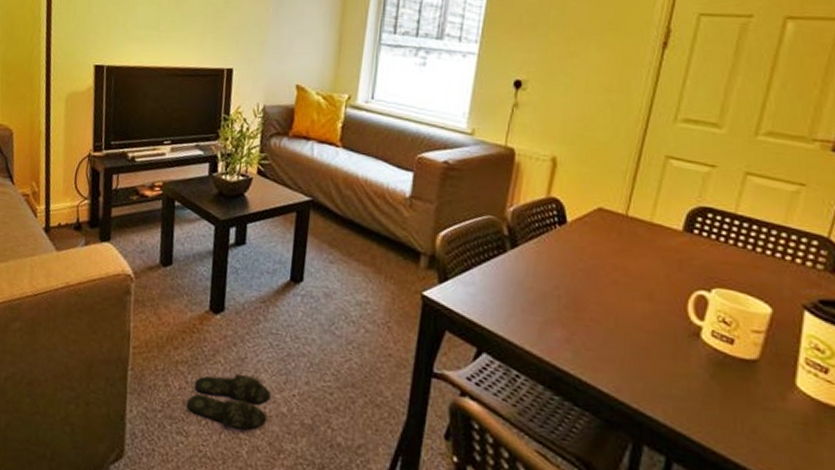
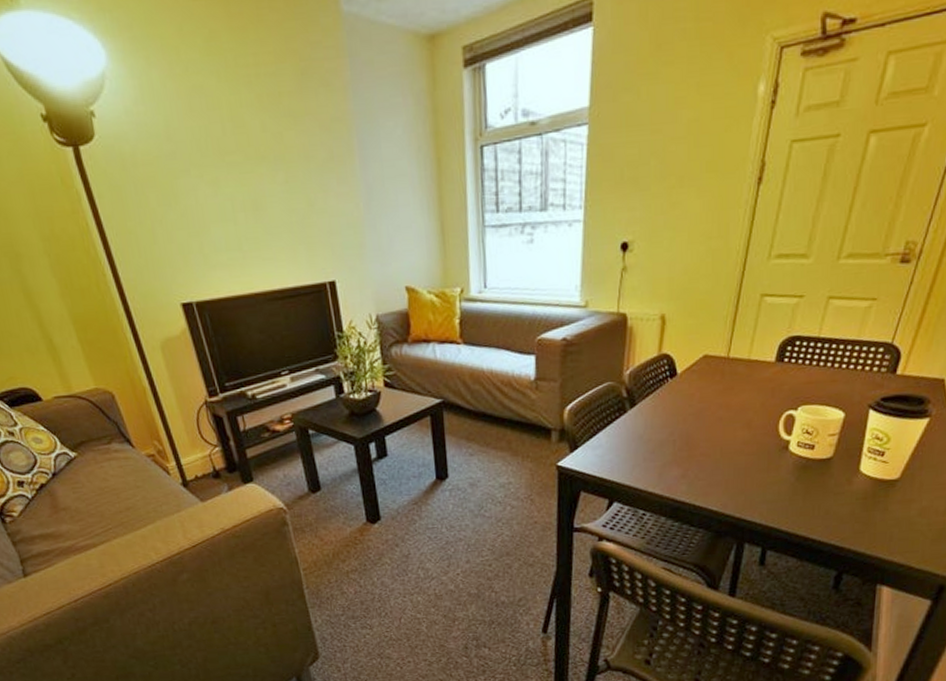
slippers: present [186,373,270,431] -> none [364,567,438,612]

